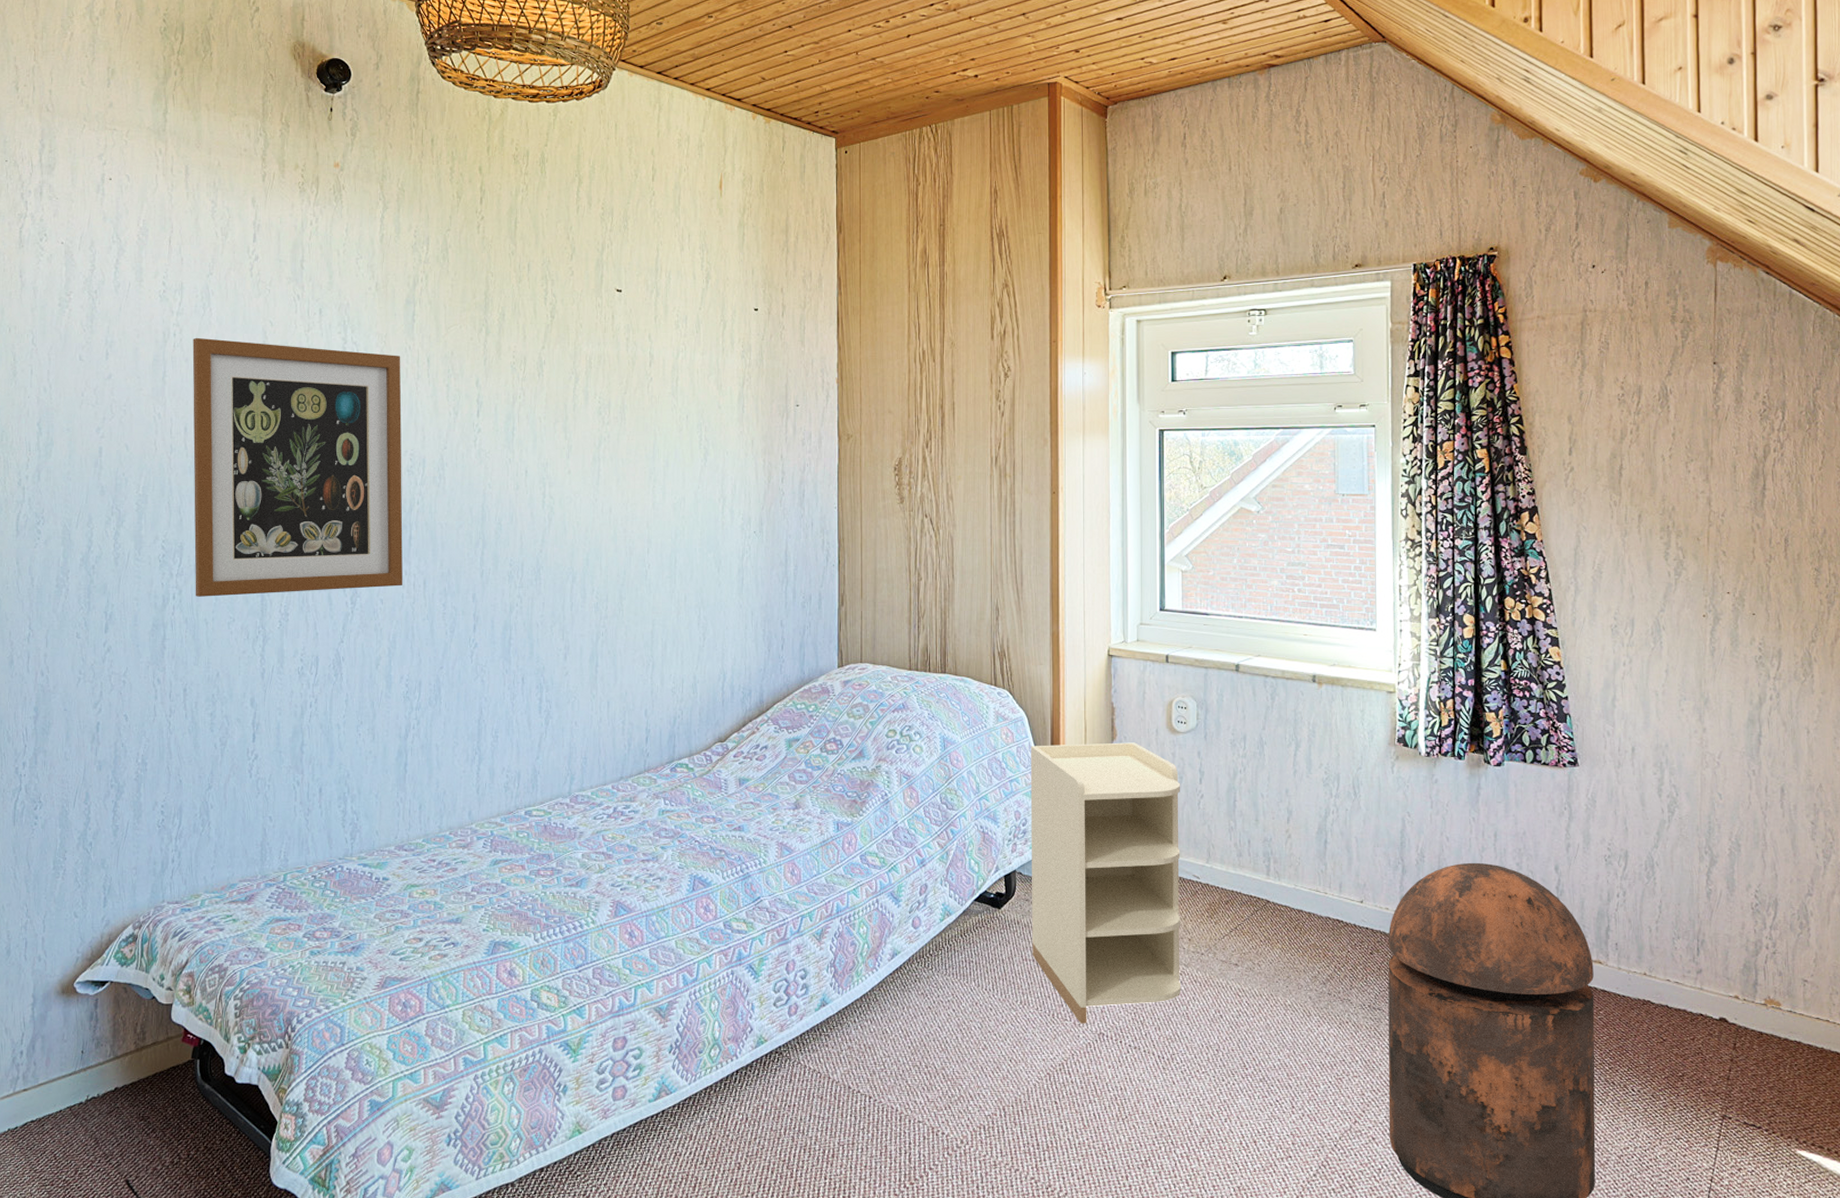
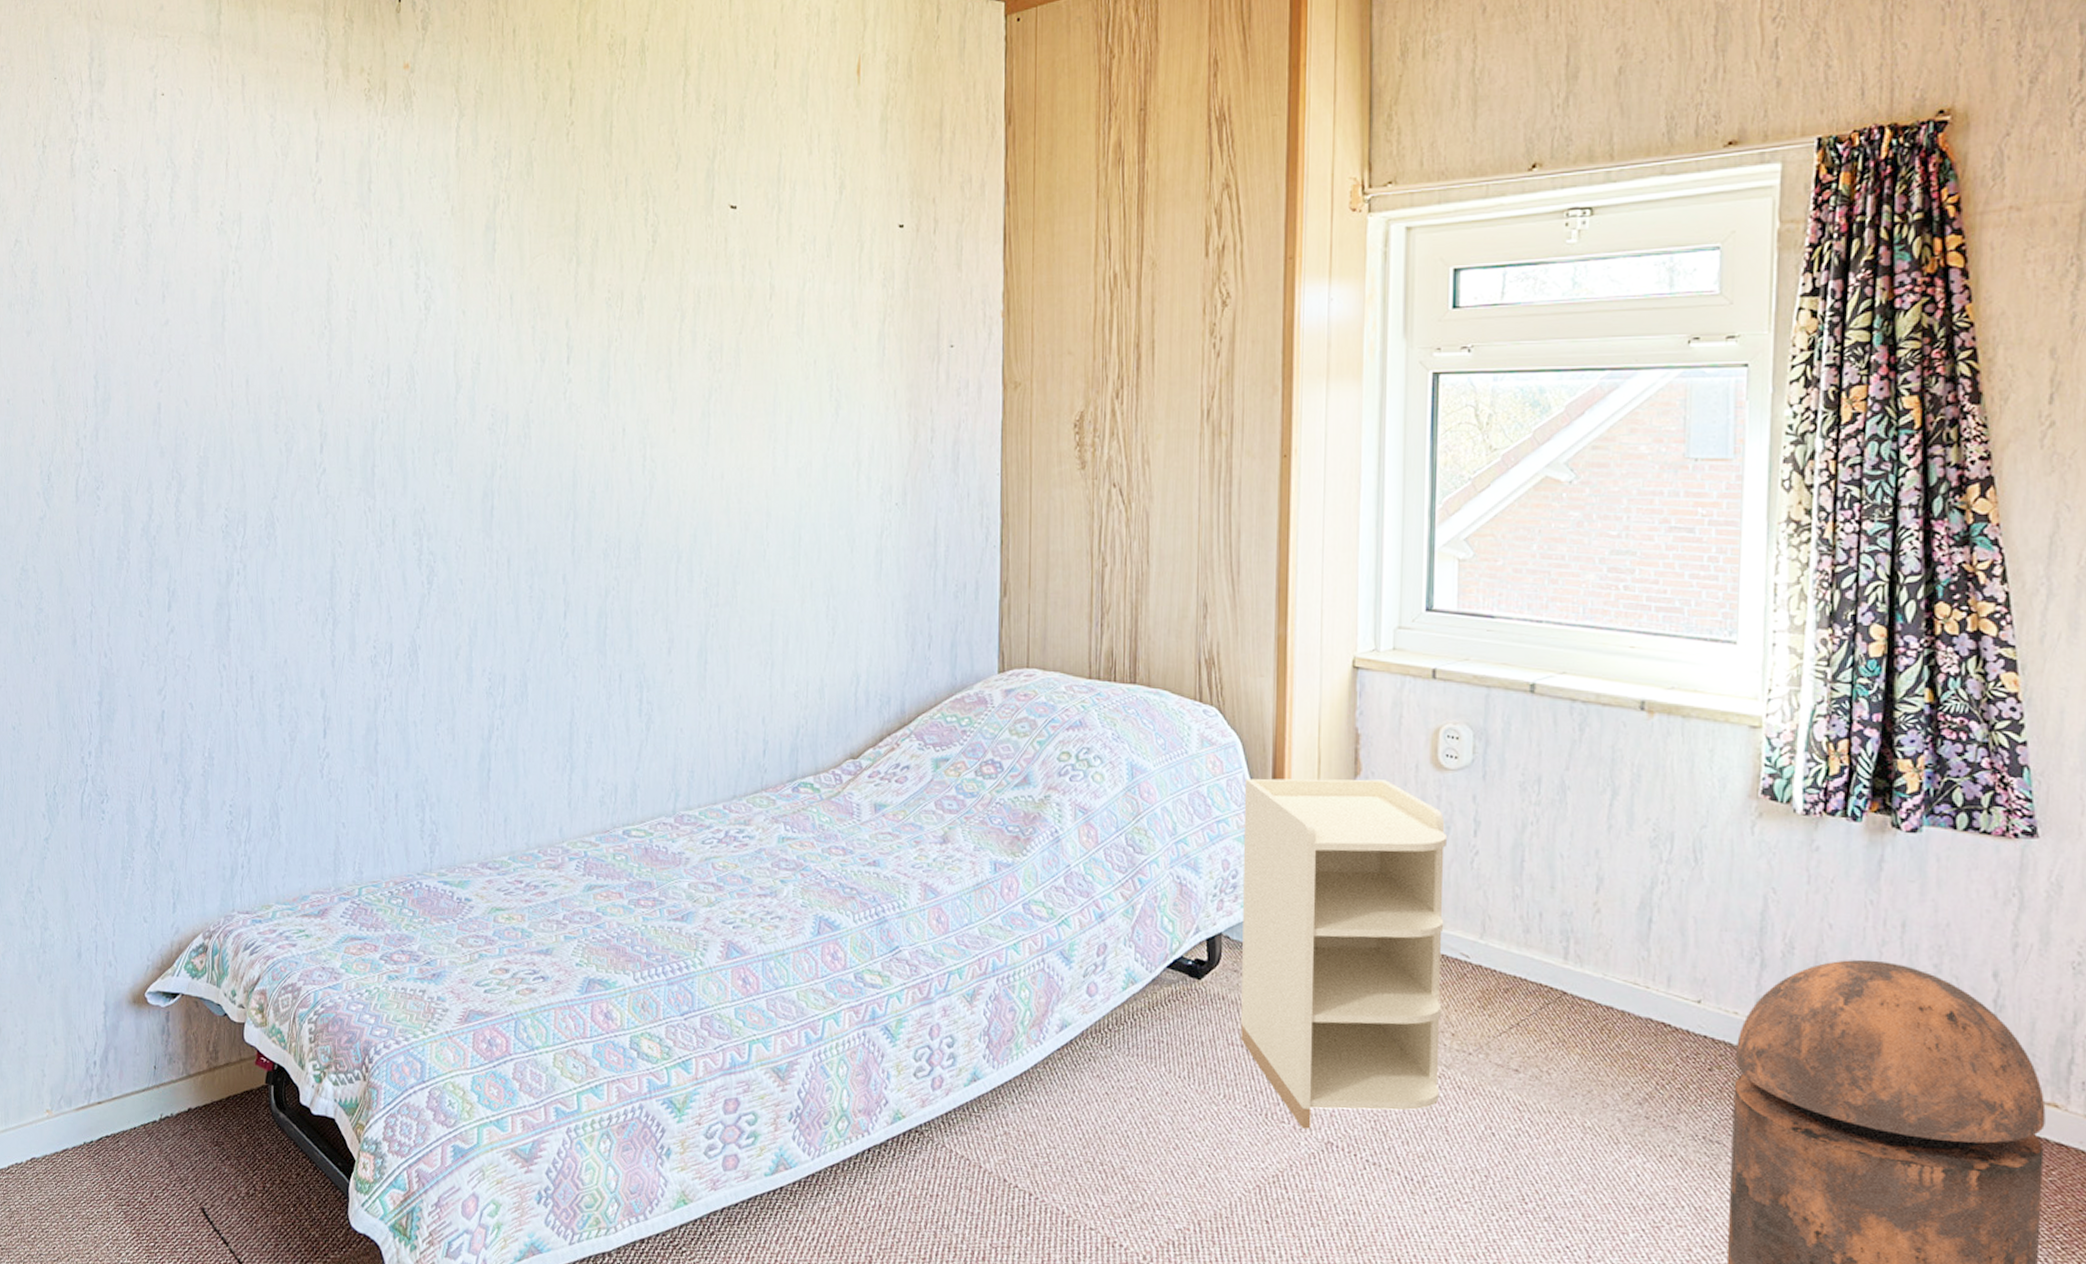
wall art: present [192,337,403,597] -> none [253,275,485,573]

